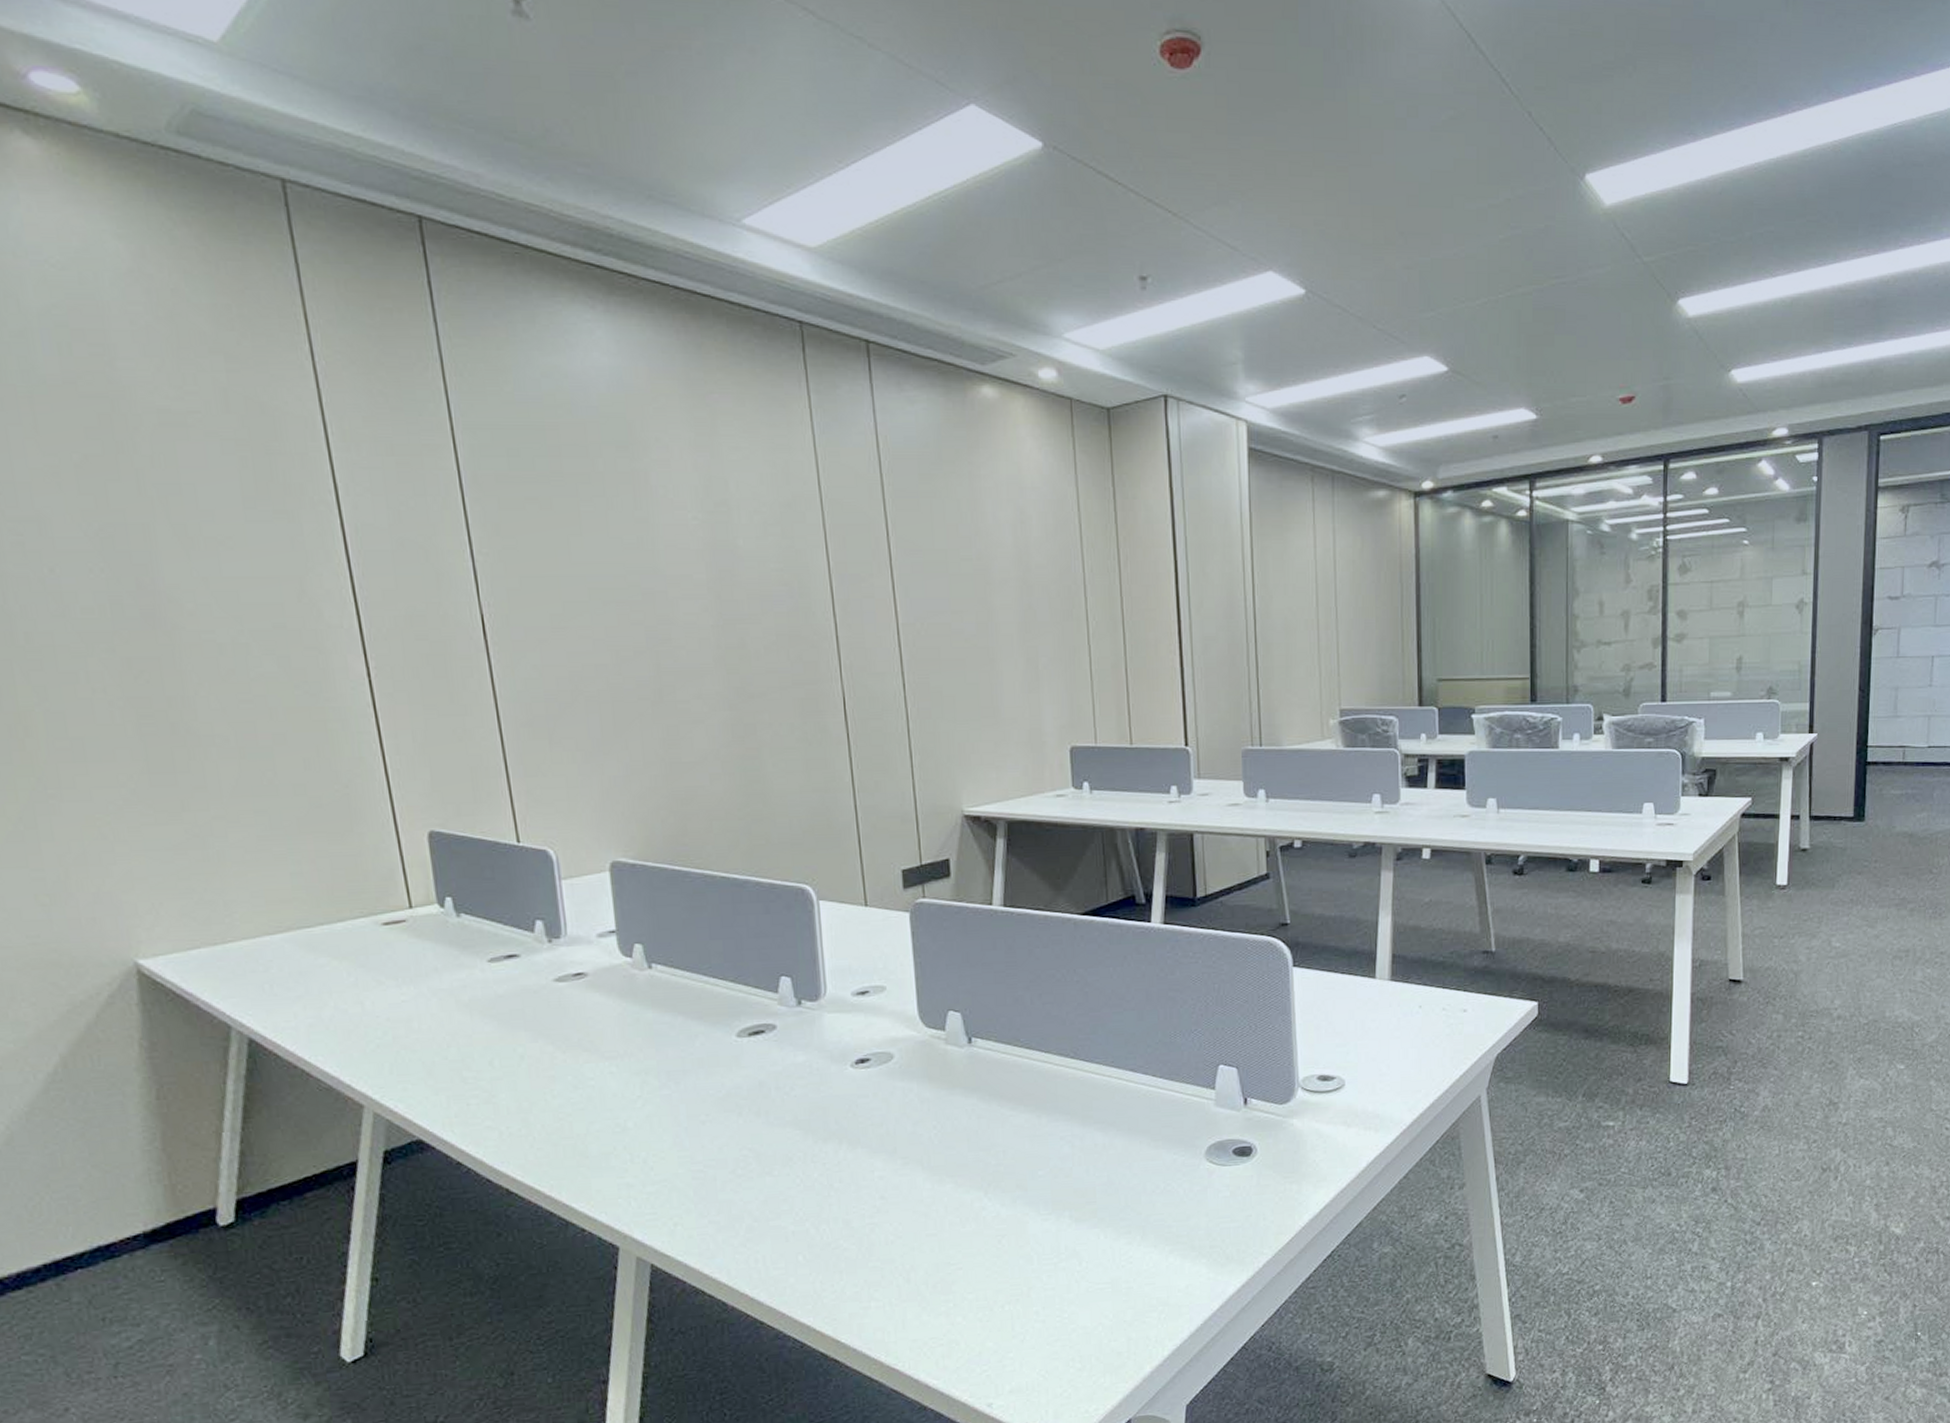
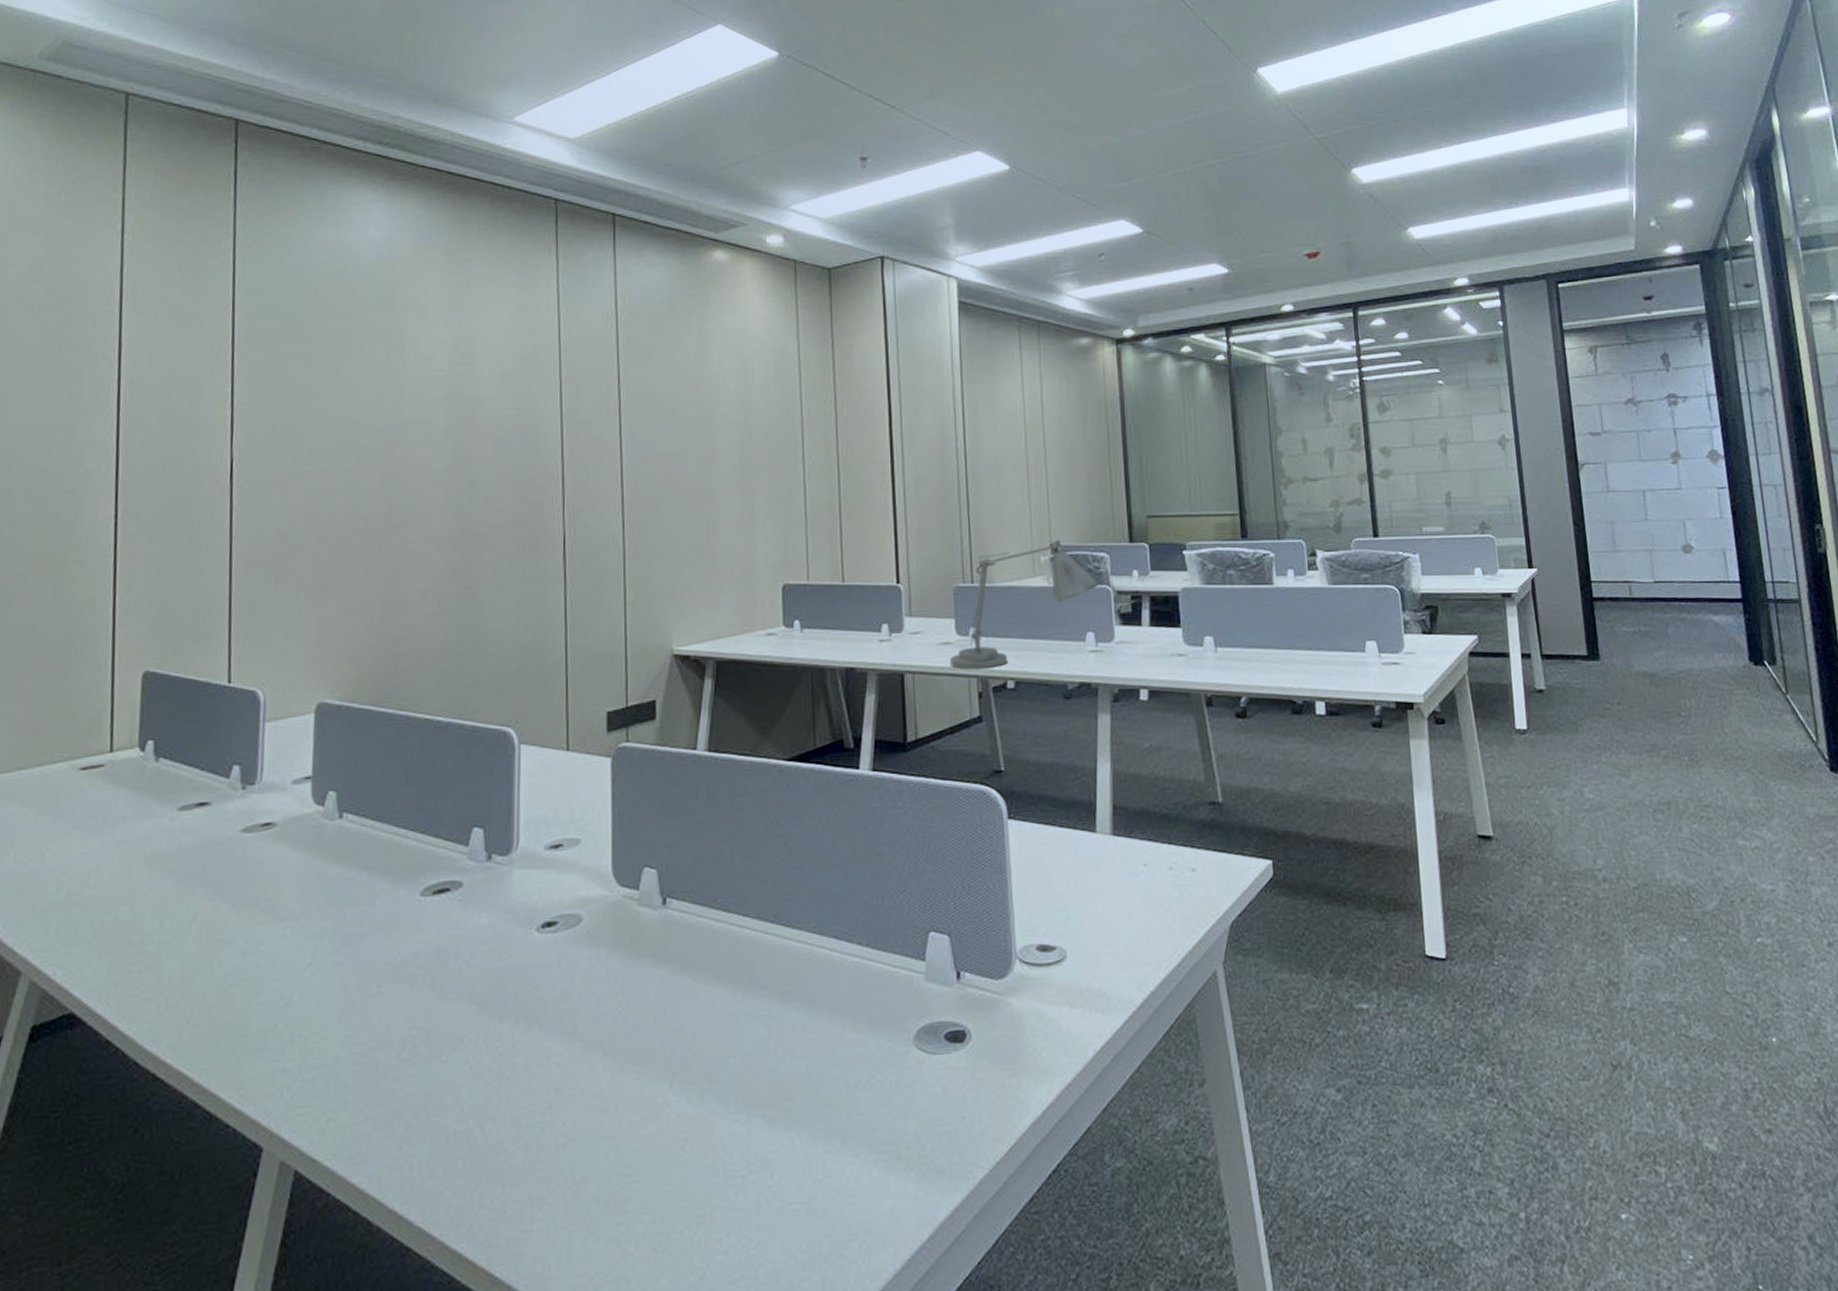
desk lamp: none [1237,702,1388,830] -> present [949,539,1100,669]

